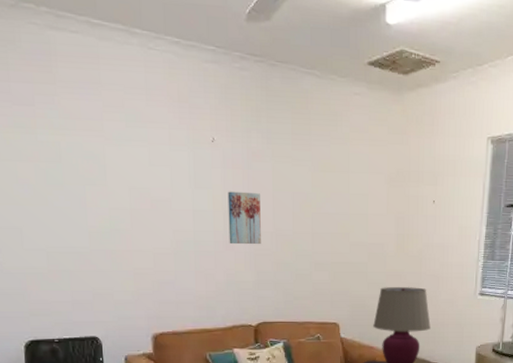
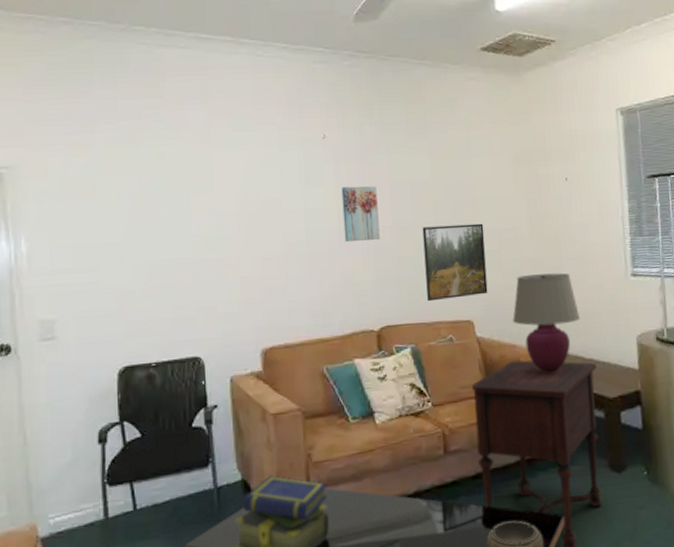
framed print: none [300,236,355,304] -> present [422,223,488,302]

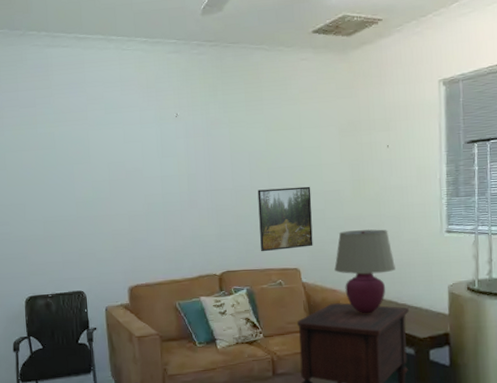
wall art: present [341,186,380,243] -> none [190,156,222,203]

